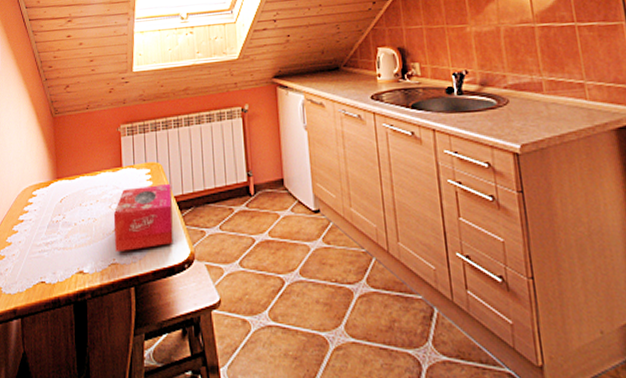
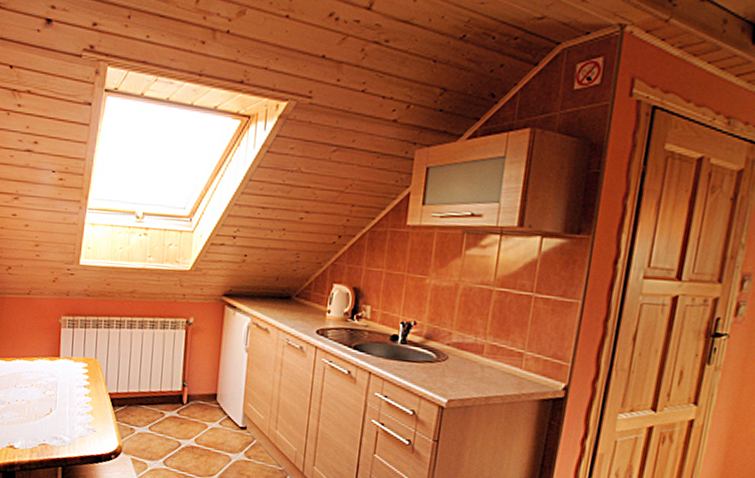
tissue box: present [113,183,173,251] -> none [46,378,107,436]

